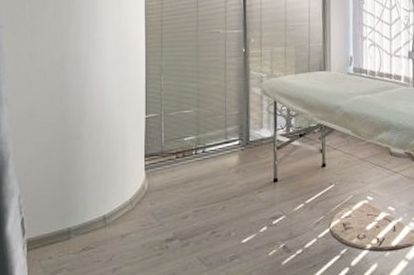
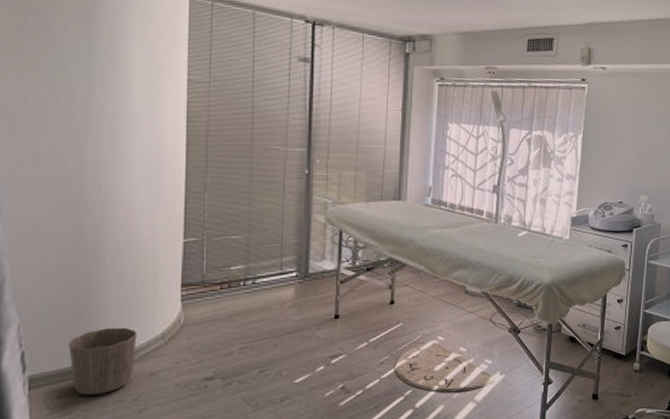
waste basket: none [57,194,111,256] -> present [69,327,137,396]

